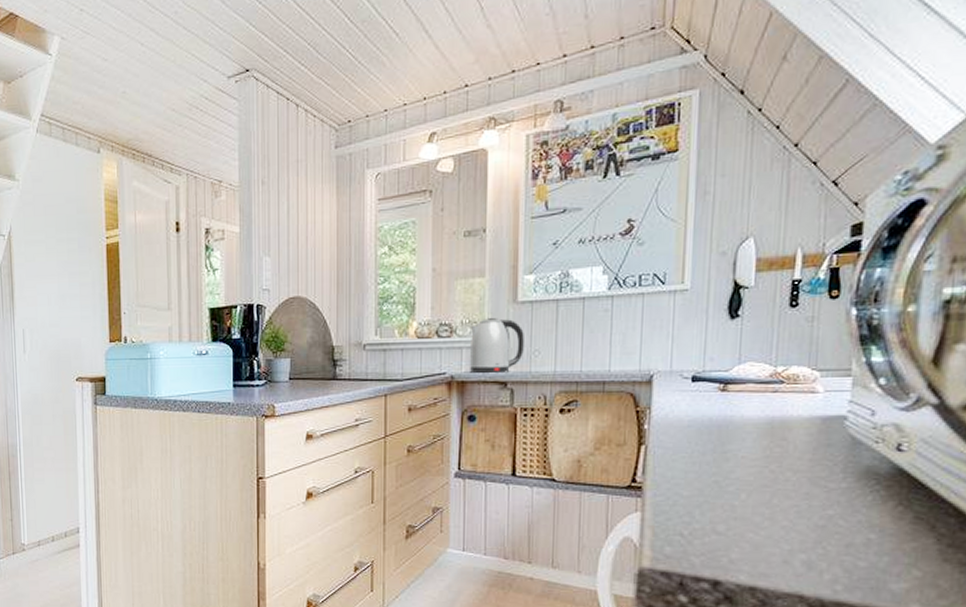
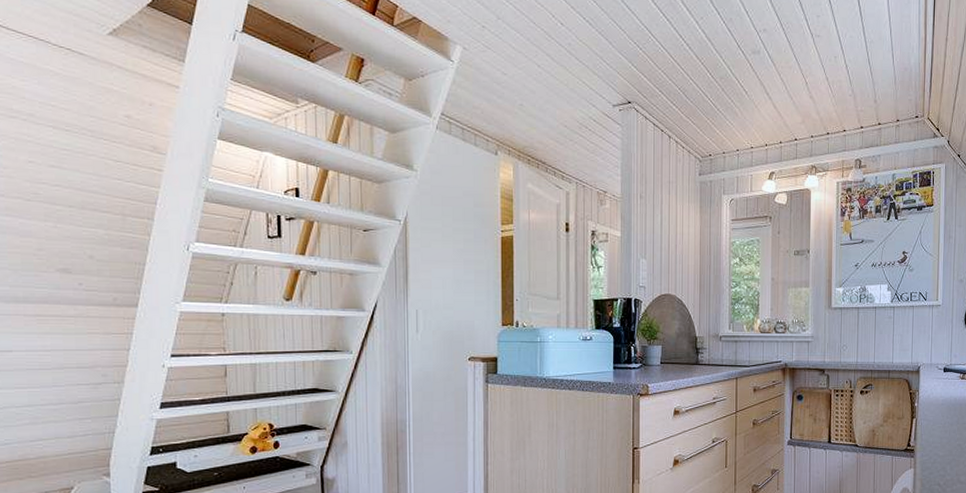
kettle: present [470,318,524,373] -> none [799,319,836,362]

